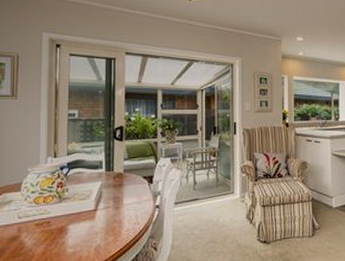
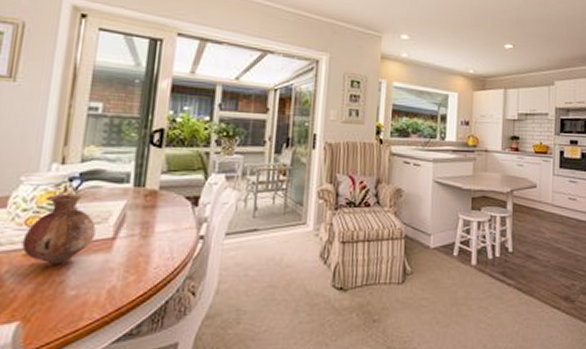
vase: none [34,178,82,231] -> present [21,193,96,264]

